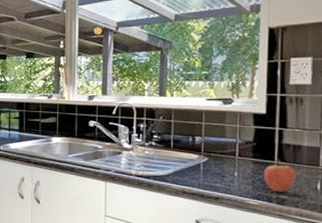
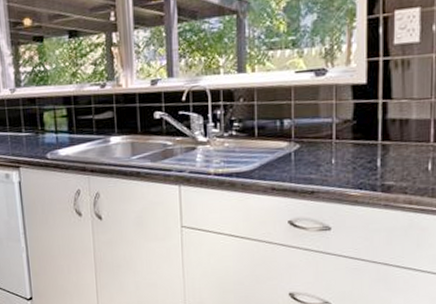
fruit: present [263,159,296,193] -> none [365,138,403,179]

